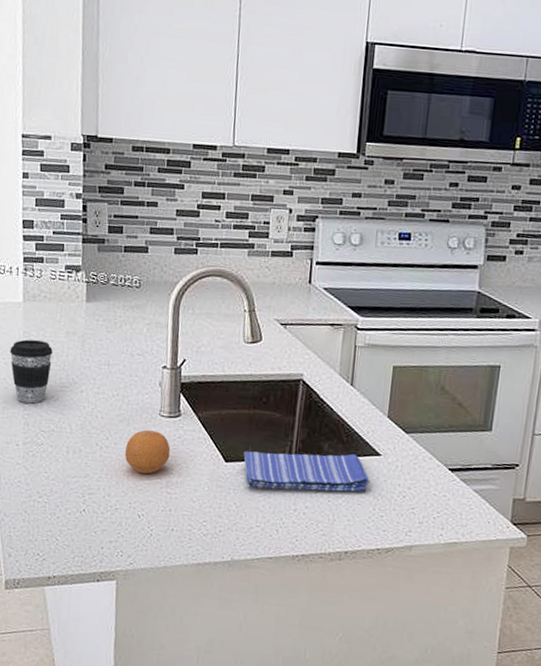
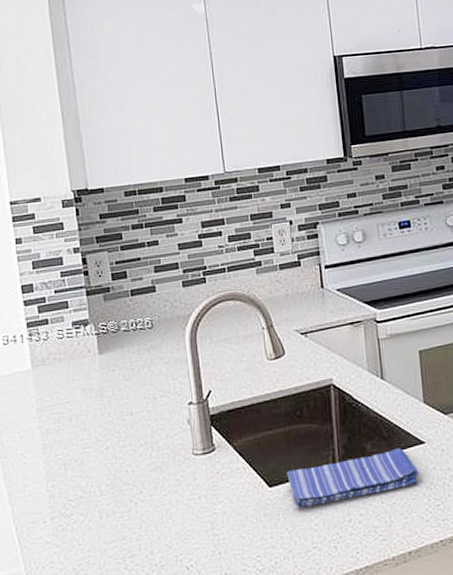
coffee cup: present [10,339,53,404] -> none [24,404,71,475]
fruit: present [125,430,171,474] -> none [162,472,211,521]

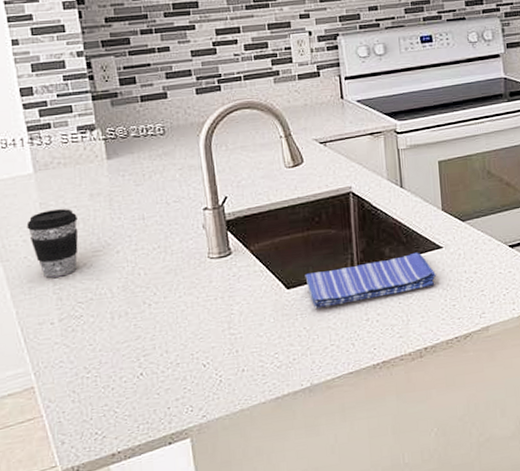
coffee cup: none [24,404,71,475] -> present [26,209,79,278]

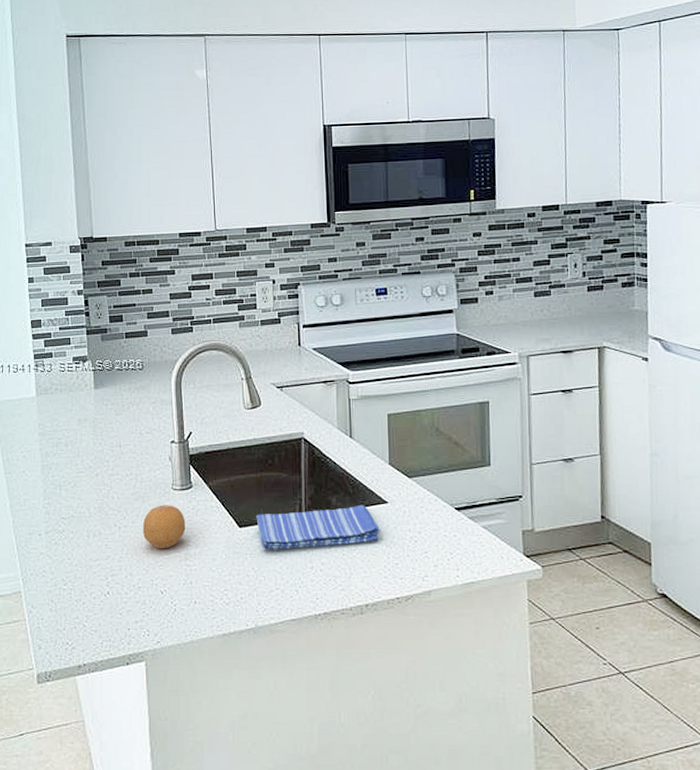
coffee cup: present [26,209,79,278] -> none [27,431,67,493]
fruit: none [177,274,227,322] -> present [143,505,186,549]

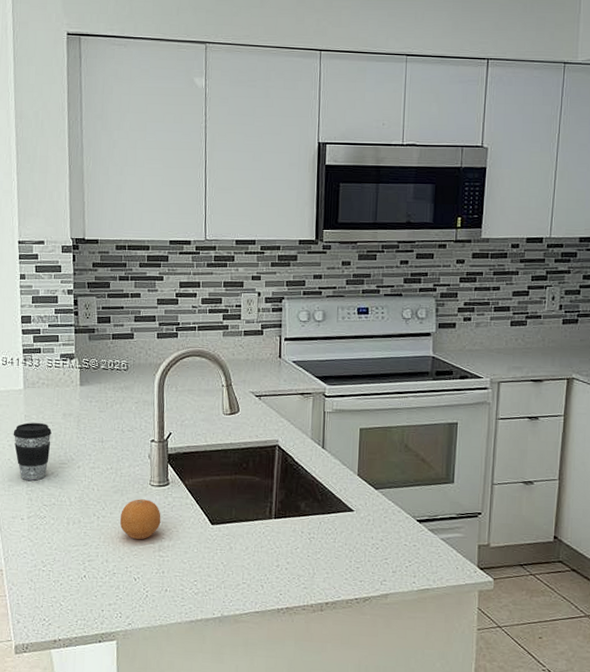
coffee cup: none [27,431,67,493] -> present [13,422,52,481]
dish towel: present [256,504,381,551] -> none [228,511,345,548]

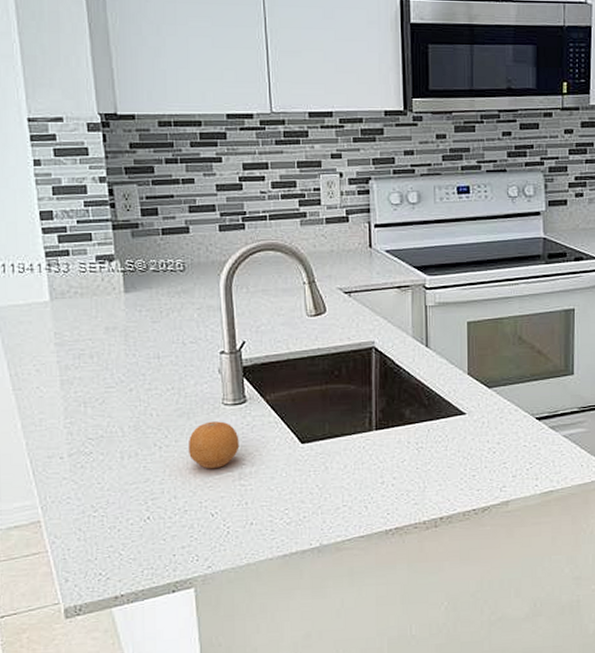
coffee cup: present [13,422,52,481] -> none [40,341,92,411]

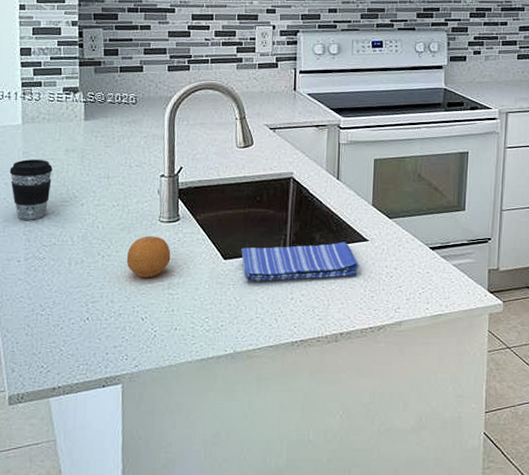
coffee cup: none [40,341,92,411] -> present [9,159,53,220]
dish towel: none [320,416,458,468] -> present [241,241,360,282]

